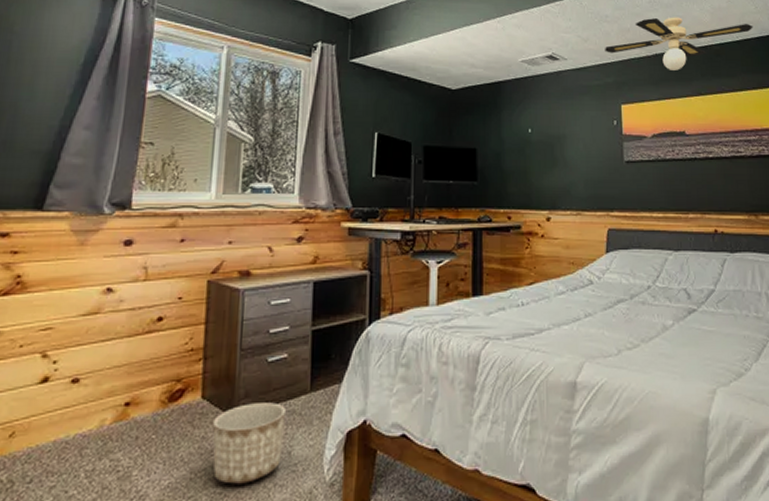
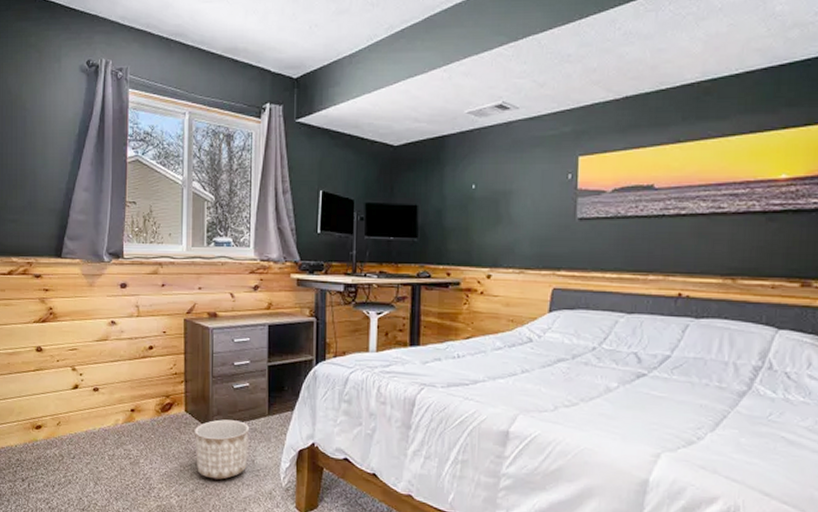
ceiling fan: present [605,17,753,71] -> none [564,50,761,115]

